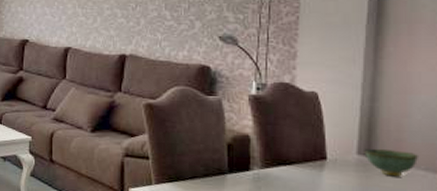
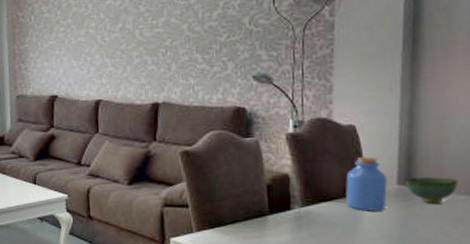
jar: none [306,124,347,179] -> present [346,157,387,211]

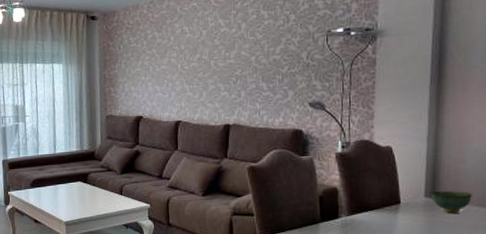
jar: present [346,157,387,211] -> none [383,173,417,220]

